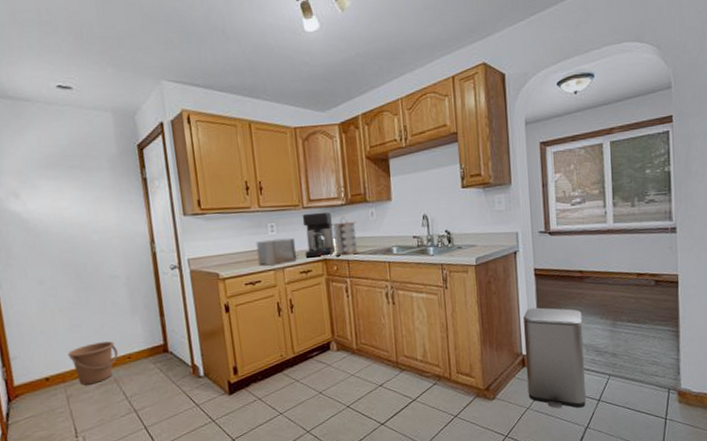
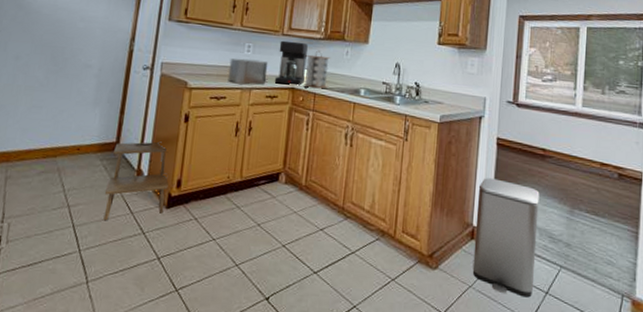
bucket: present [67,341,119,385] -> none [20,127,70,170]
step stool: none [164,335,228,418] -> present [103,141,169,221]

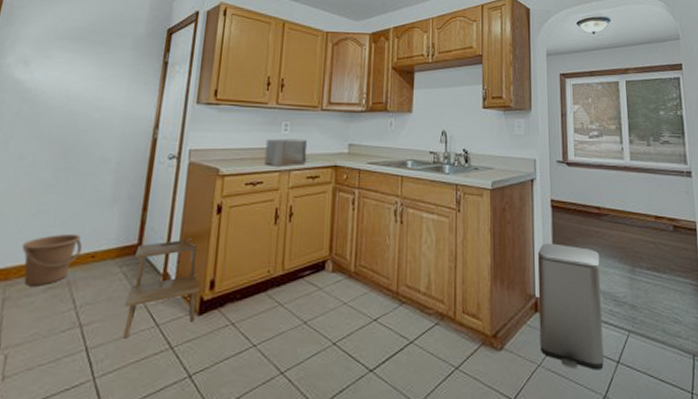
bucket: none [20,127,70,170] -> present [21,234,83,286]
coffee maker: present [274,40,308,86] -> none [315,116,349,163]
spice rack: present [302,50,331,90] -> none [345,123,374,166]

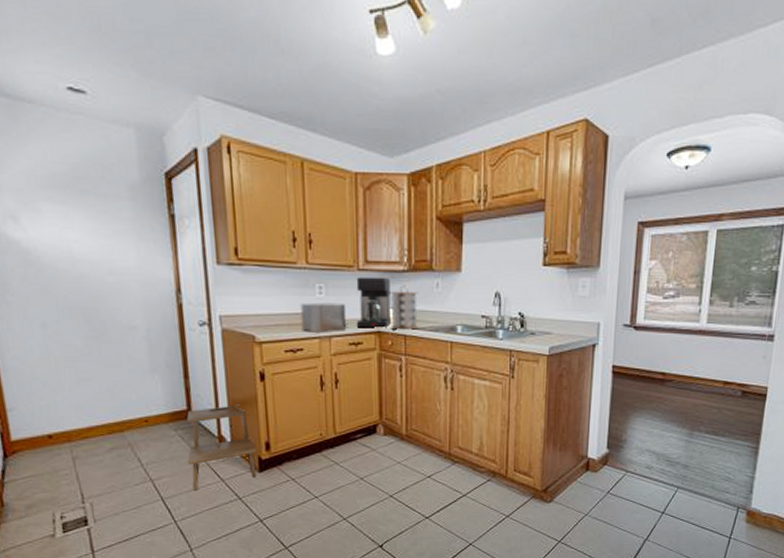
bucket: present [21,234,83,286] -> none [74,401,134,447]
coffee maker: none [315,116,349,163] -> present [356,277,392,328]
spice rack: none [345,123,374,166] -> present [389,285,419,331]
pedal bin: present [537,243,604,370] -> none [588,408,658,519]

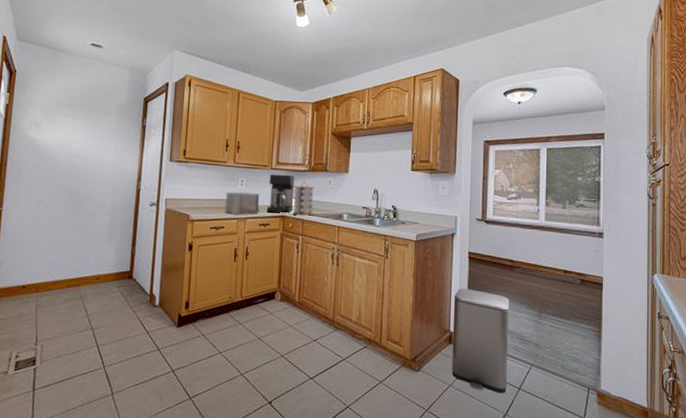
step stool: present [187,404,257,491] -> none [123,269,178,340]
pedal bin: none [588,408,658,519] -> present [451,288,509,393]

